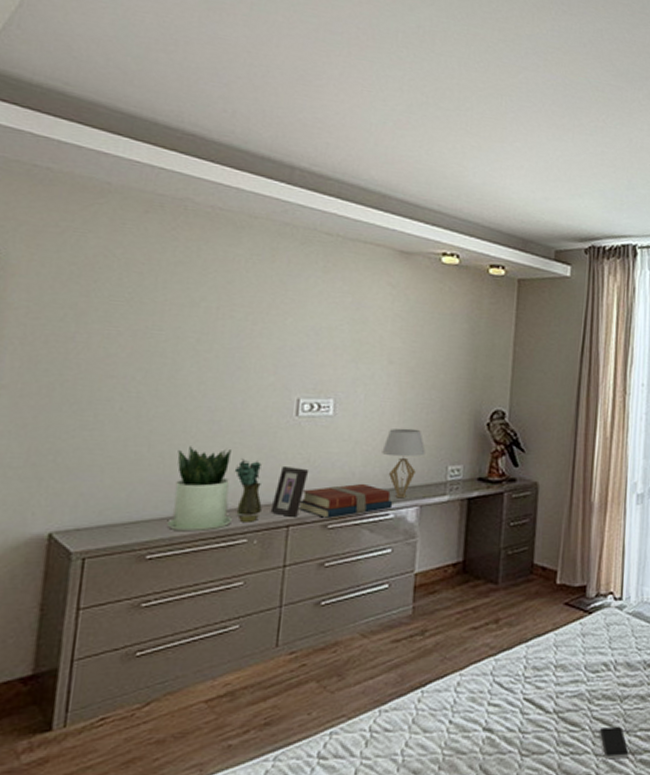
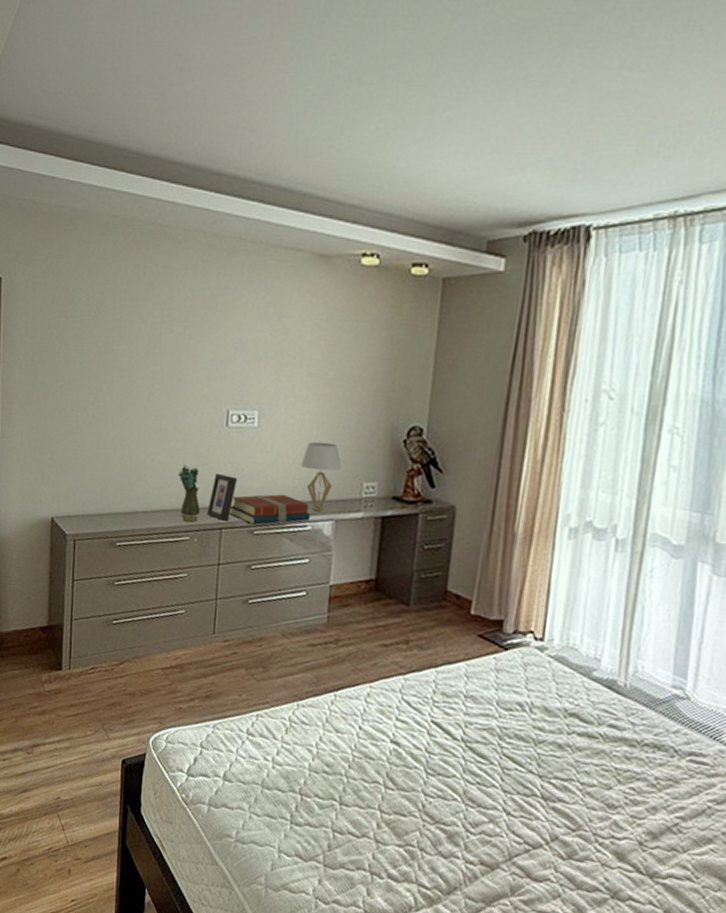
planter: present [166,446,234,532] -> none [129,451,178,527]
smartphone: present [599,726,629,758] -> none [508,766,541,802]

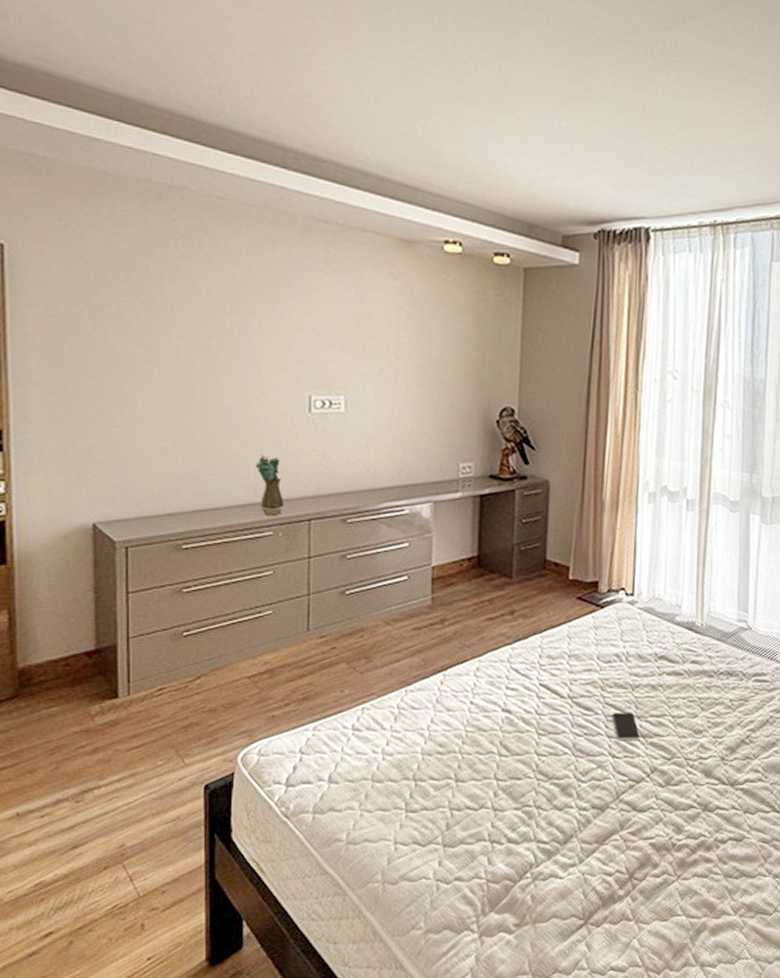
picture frame: present [206,473,238,521] -> none [292,461,326,511]
books: present [229,494,311,526] -> none [318,479,408,514]
table lamp: present [301,442,342,512] -> none [394,425,437,495]
smartphone: none [508,766,541,802] -> present [611,712,640,740]

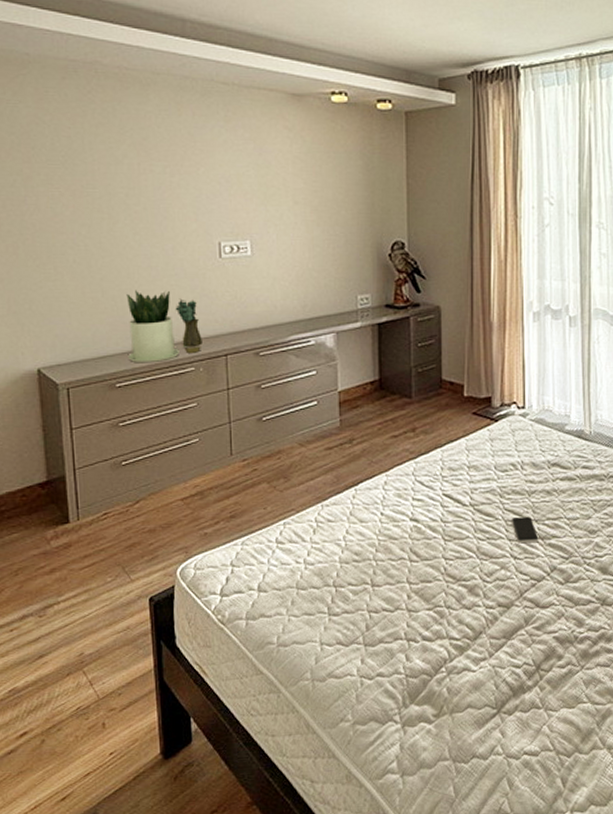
planter: none [198,442,258,524] -> present [126,290,181,363]

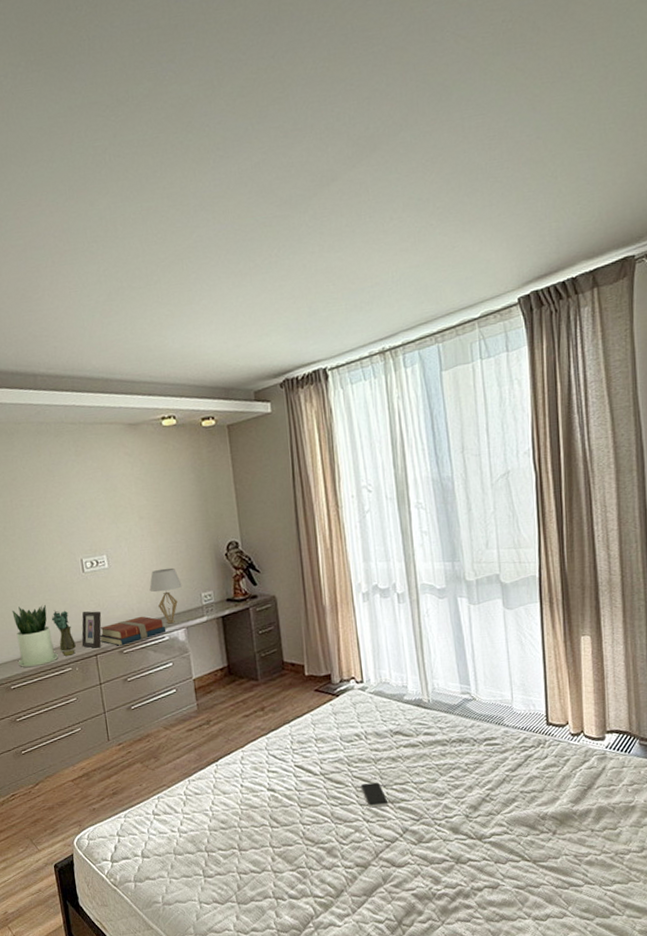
picture frame: none [210,302,238,347] -> present [81,611,102,648]
books: none [233,315,313,348] -> present [100,616,166,647]
table lamp: none [298,263,336,327] -> present [149,568,182,624]

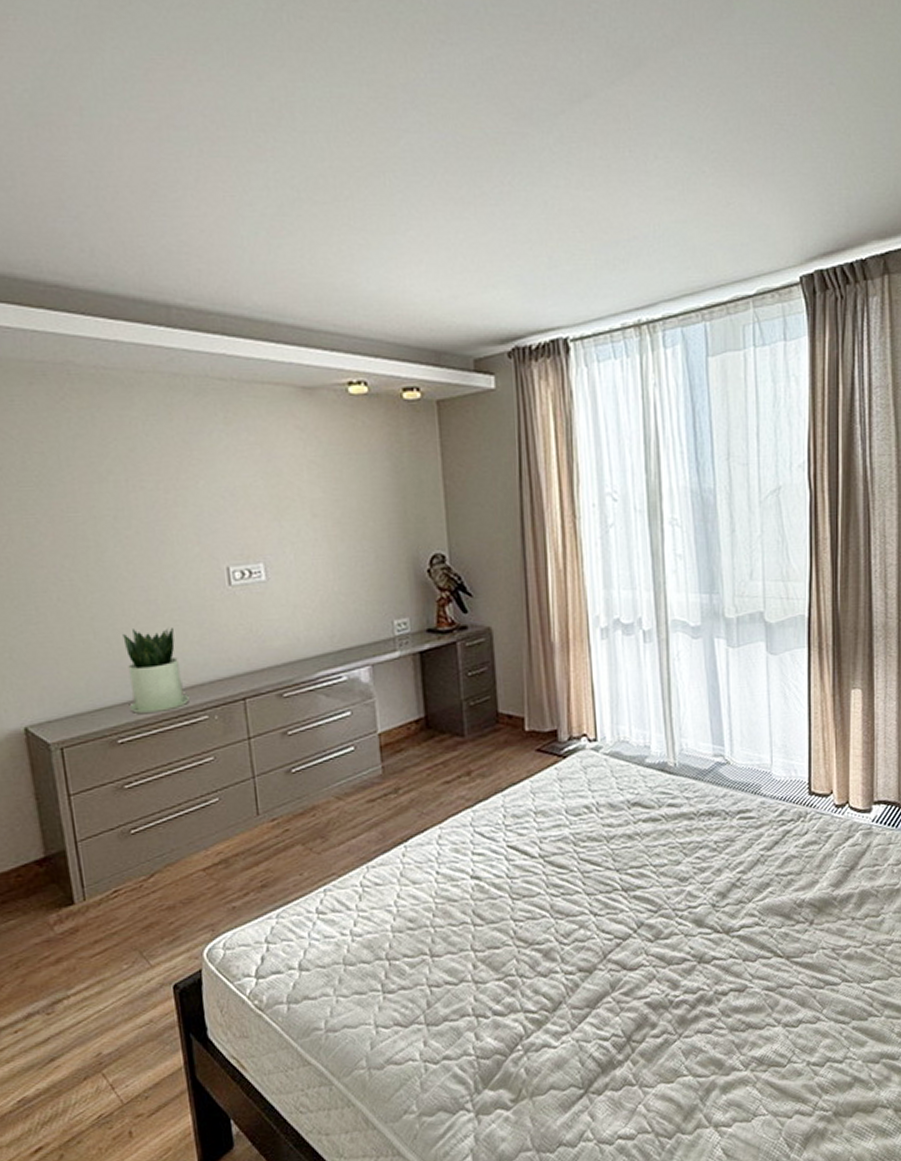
vase: present [51,610,76,656] -> none [180,636,216,699]
picture frame: present [81,611,102,648] -> none [224,638,254,690]
books: present [100,616,166,647] -> none [250,647,344,688]
table lamp: present [149,568,182,624] -> none [322,584,368,660]
smartphone: present [360,782,389,807] -> none [588,865,622,897]

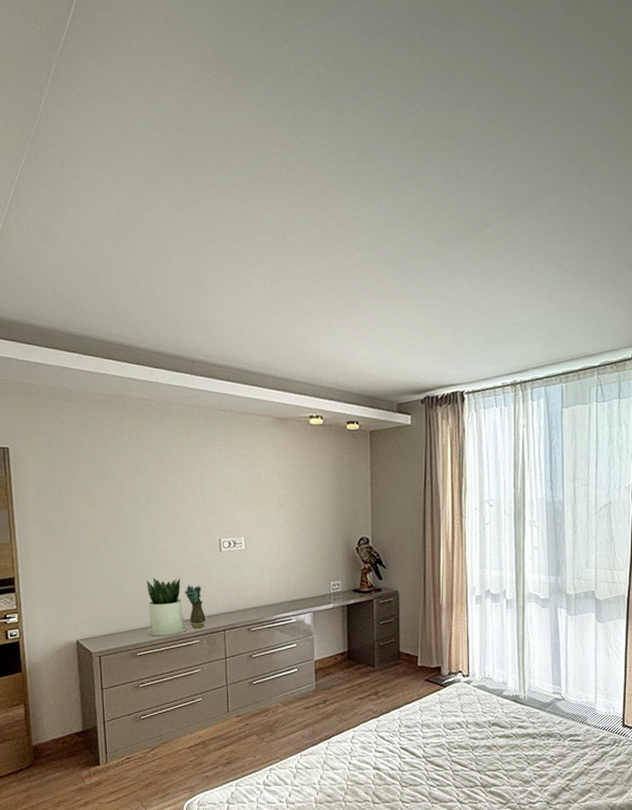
vase: none [180,636,216,699] -> present [184,584,206,628]

